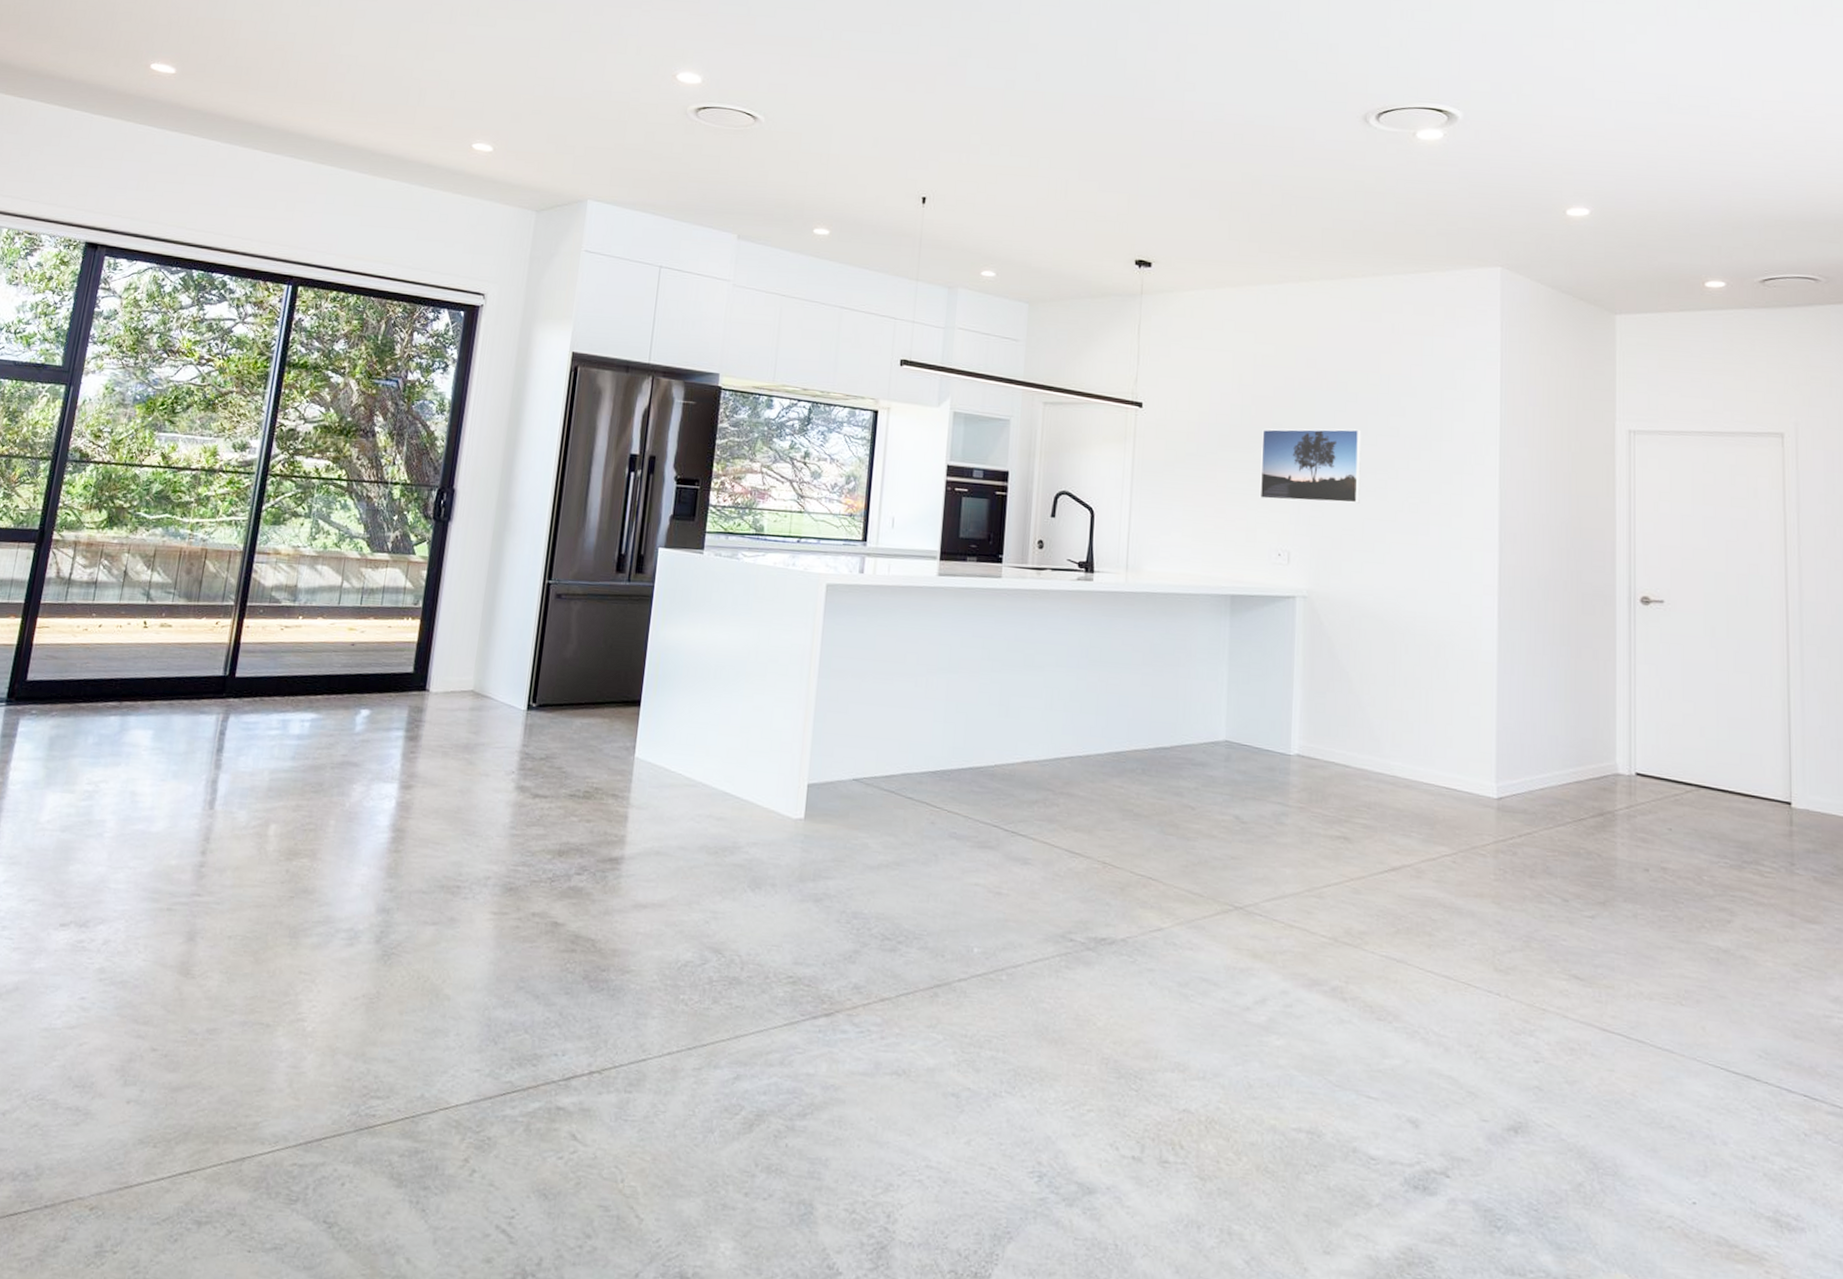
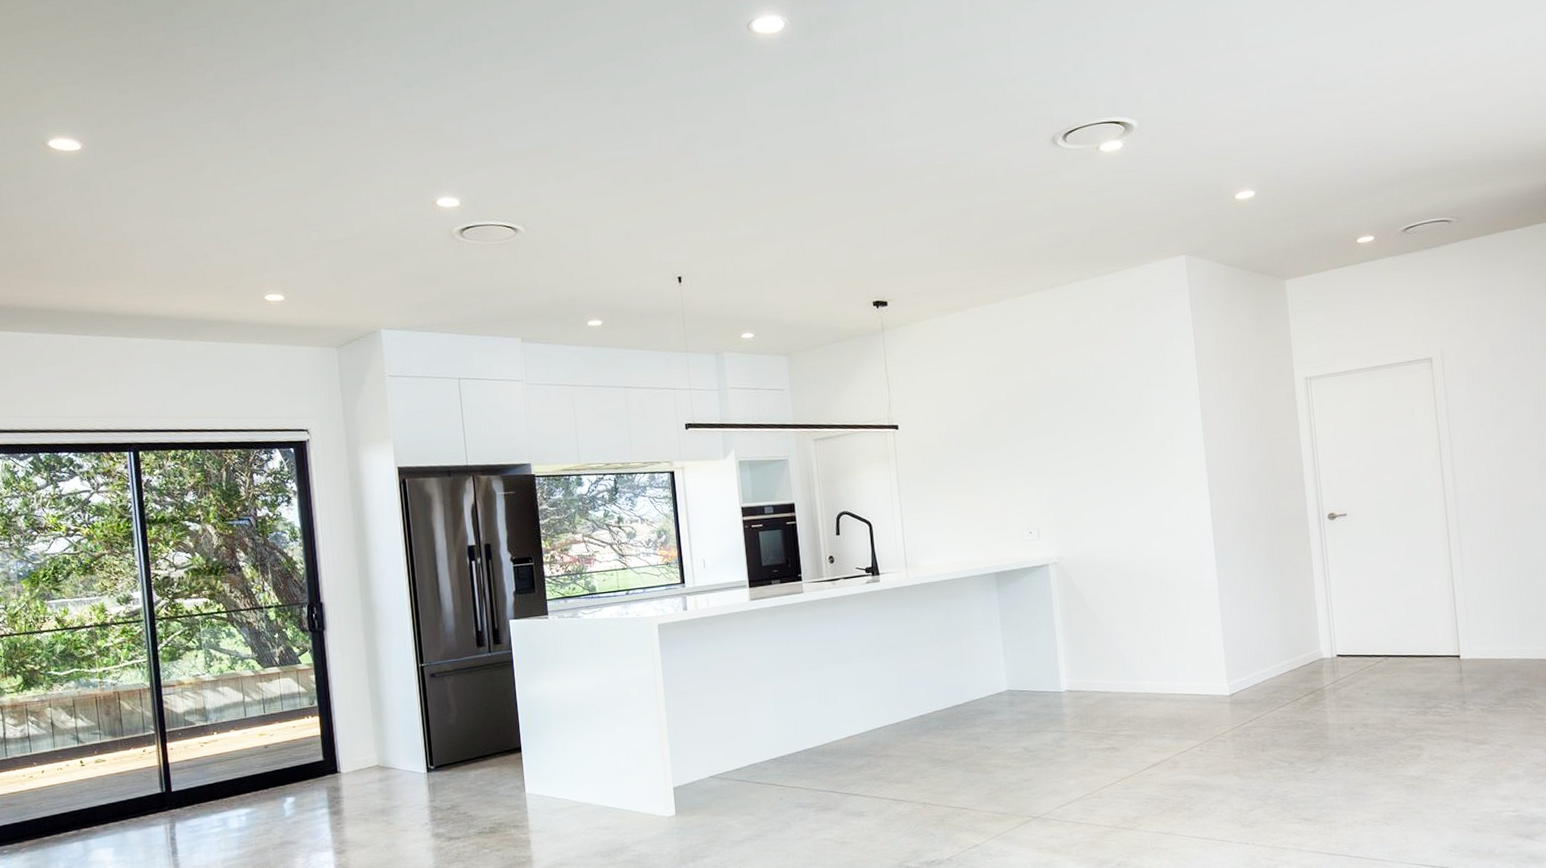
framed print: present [1259,428,1362,504] -> none [1002,416,1091,489]

